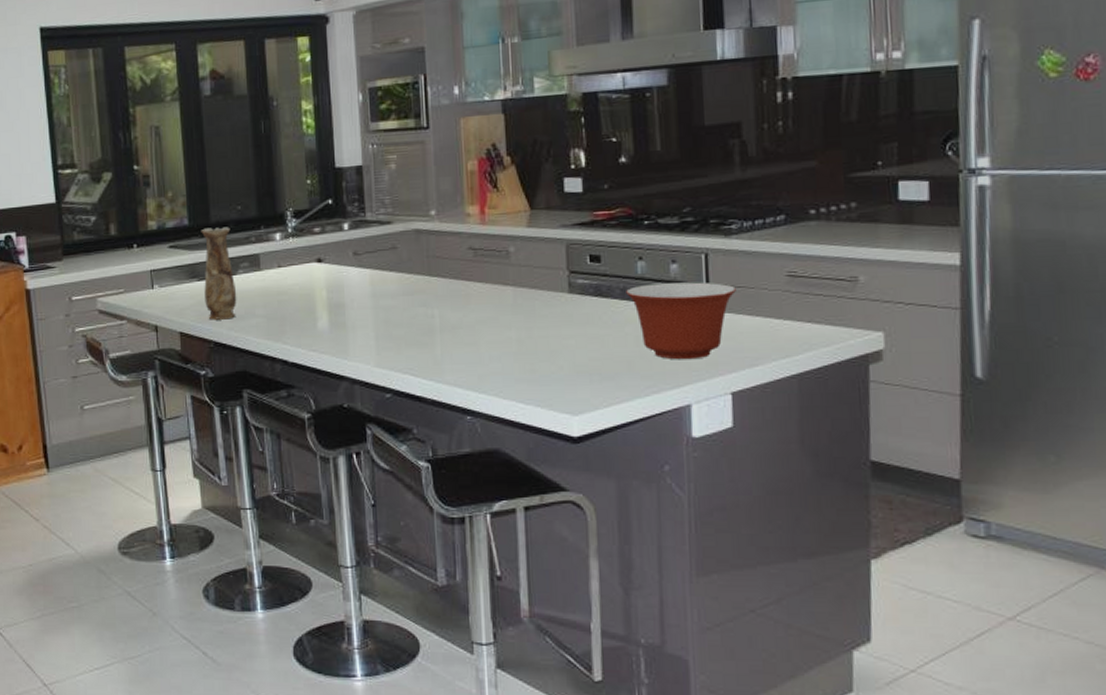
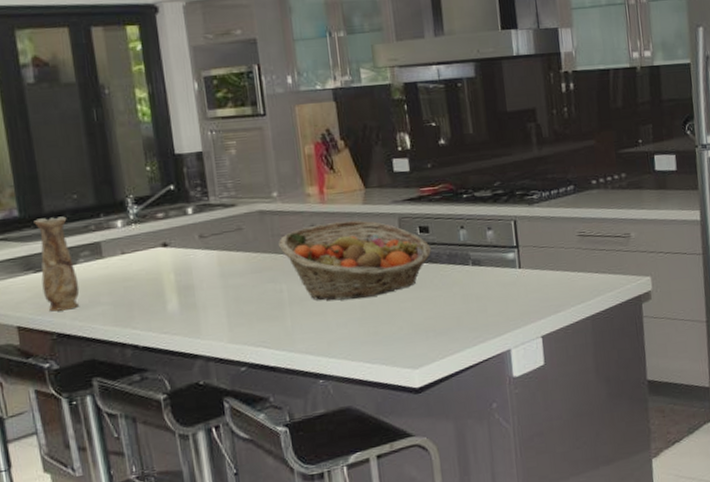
fruit basket: none [433,244,602,332] -> present [279,220,431,301]
mixing bowl: present [626,282,736,360] -> none [452,245,540,313]

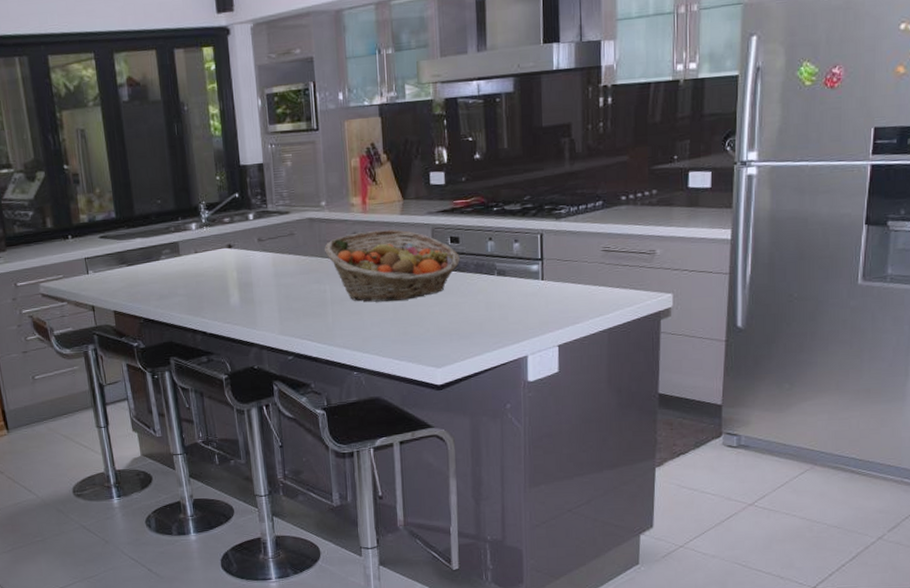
vase: present [33,216,80,312] -> none [127,218,162,300]

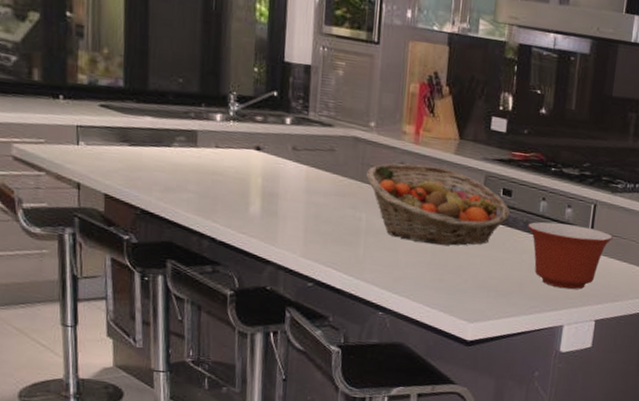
mixing bowl: none [479,257,563,321] -> present [528,221,613,290]

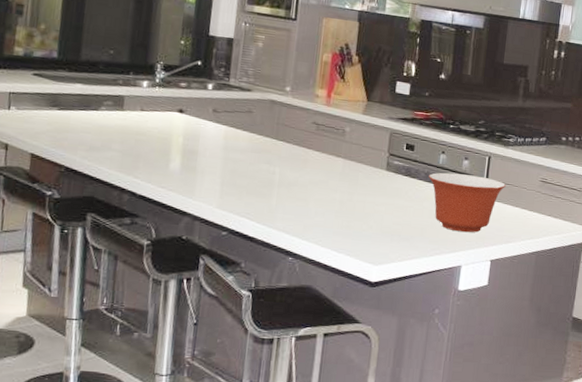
fruit basket: present [366,163,510,246] -> none [281,123,413,195]

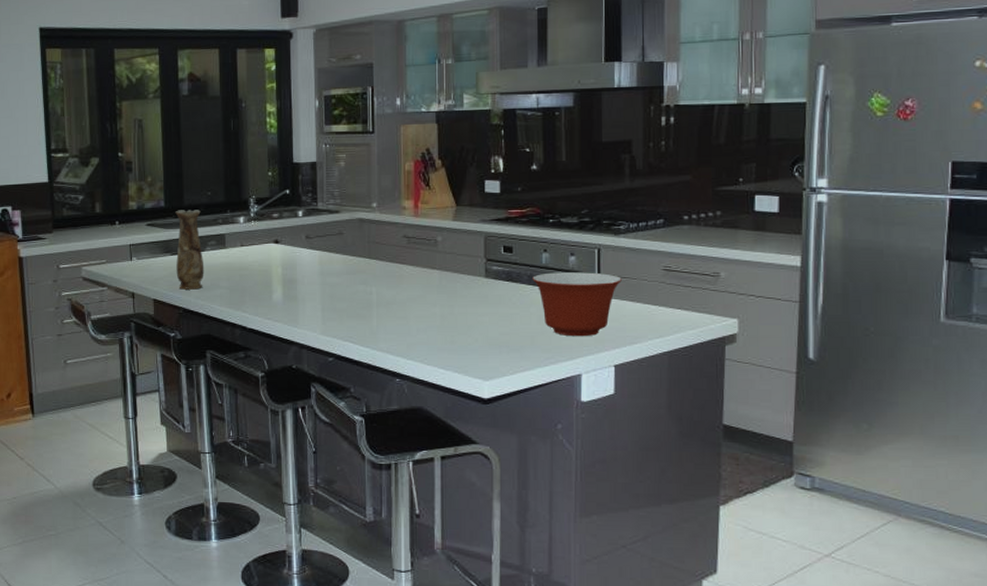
vase: none [62,64,100,149] -> present [175,209,204,290]

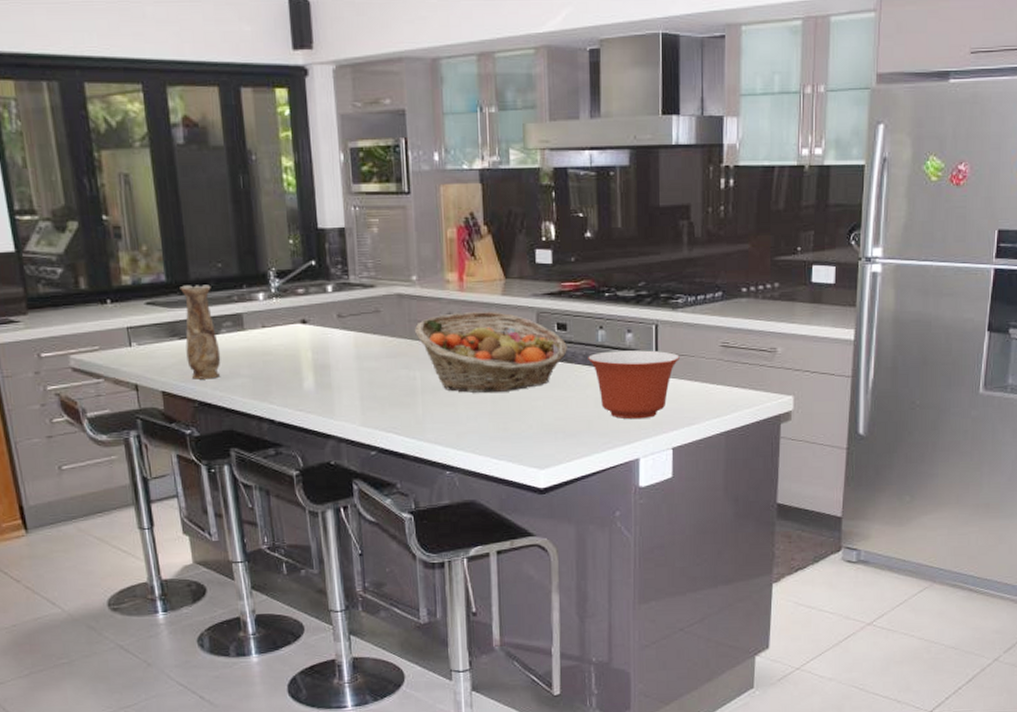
fruit basket: none [373,234,513,309] -> present [415,311,567,393]

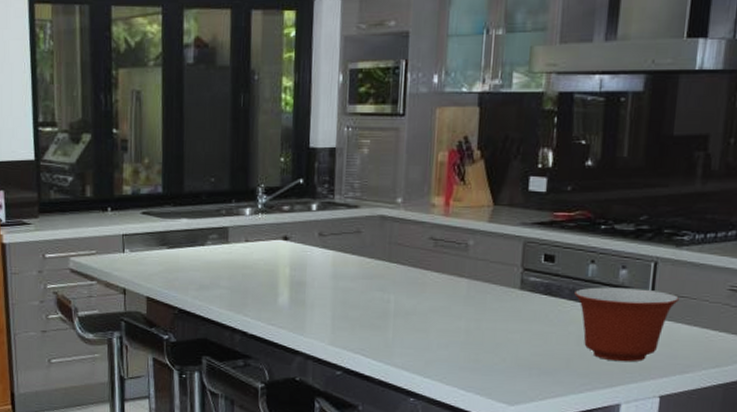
vase: present [180,284,221,380] -> none [172,197,204,288]
fruit basket: present [415,311,567,393] -> none [394,237,553,322]

